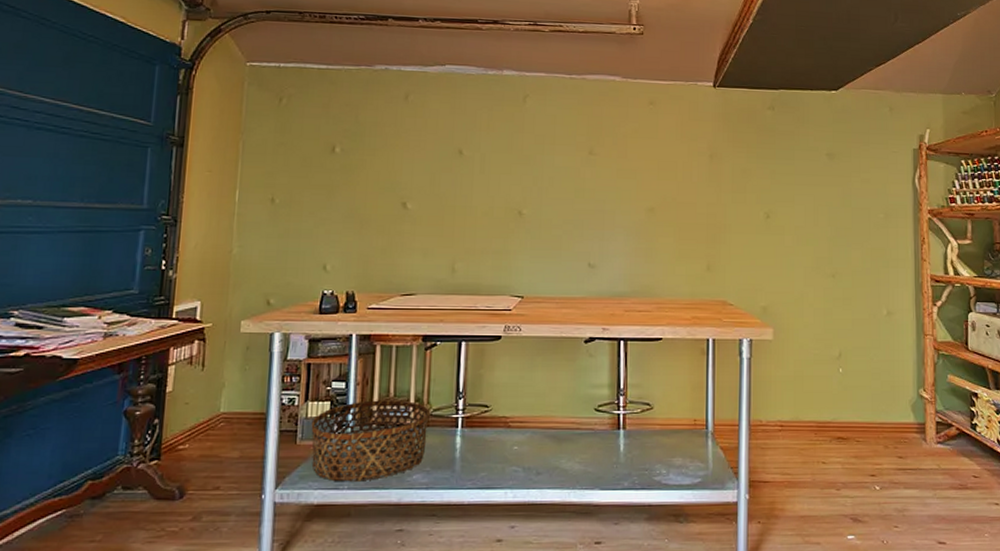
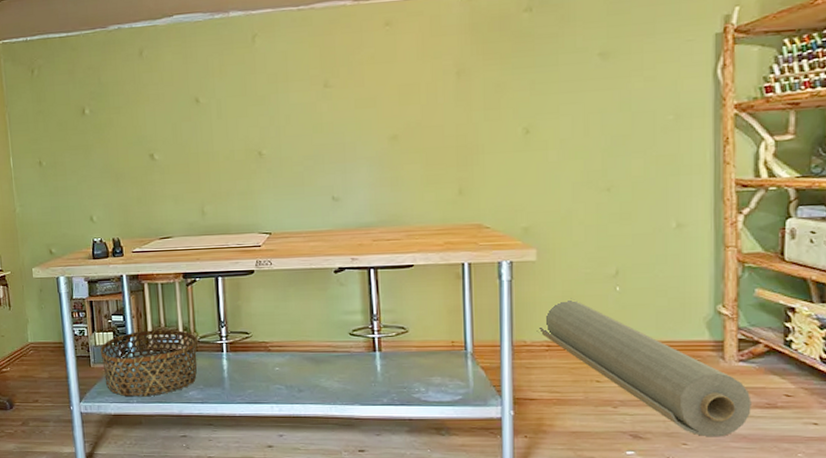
fabric roll: none [771,378,948,519] -> present [537,298,752,437]

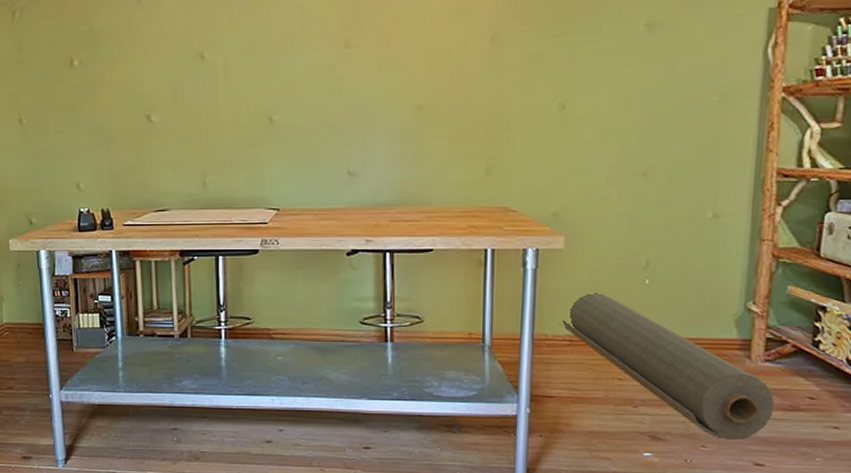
basket: present [100,329,198,397] -> none [84,312,193,386]

